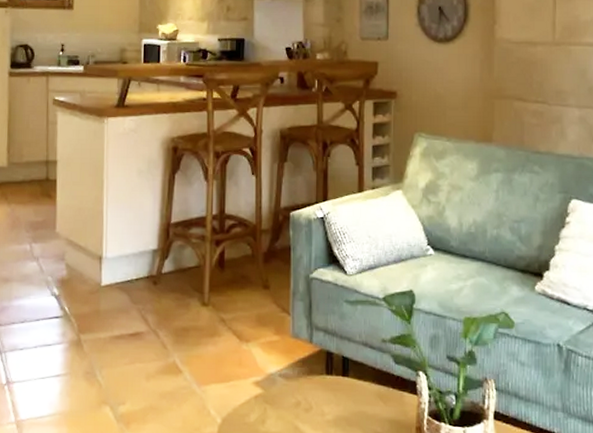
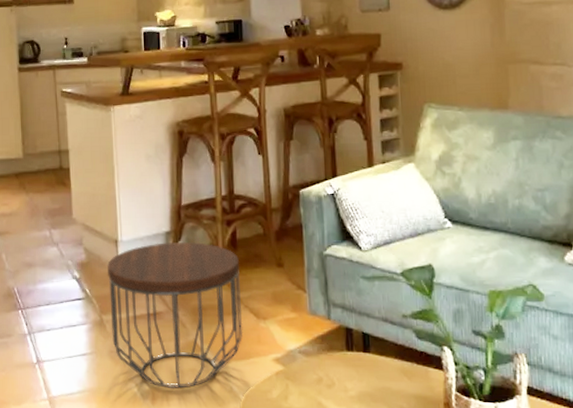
side table: none [88,260,226,413] -> present [106,241,243,389]

